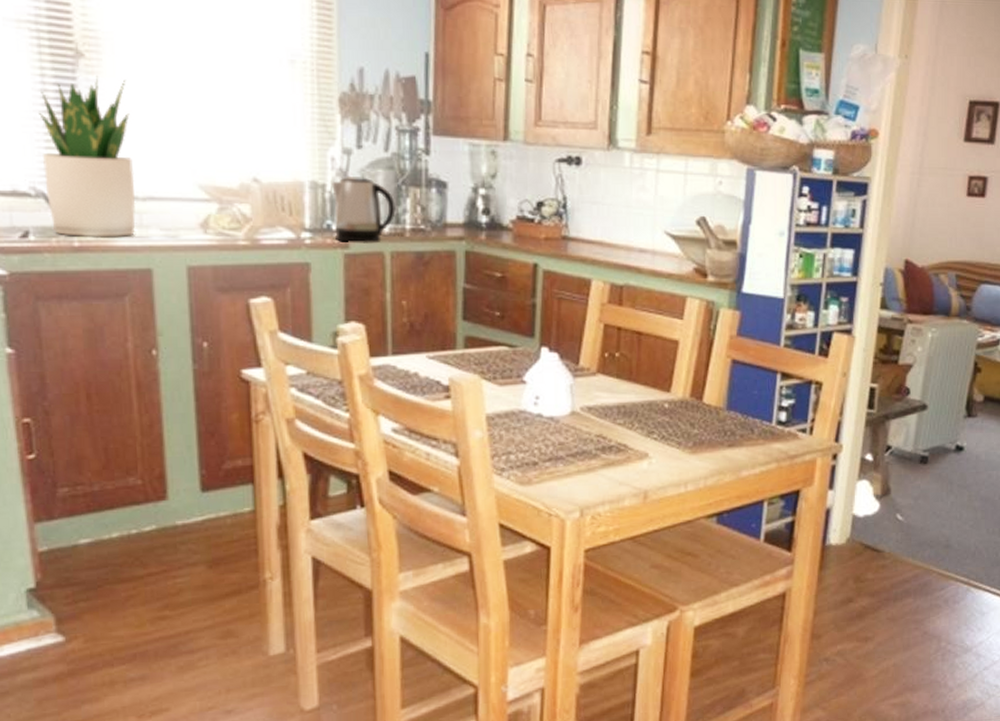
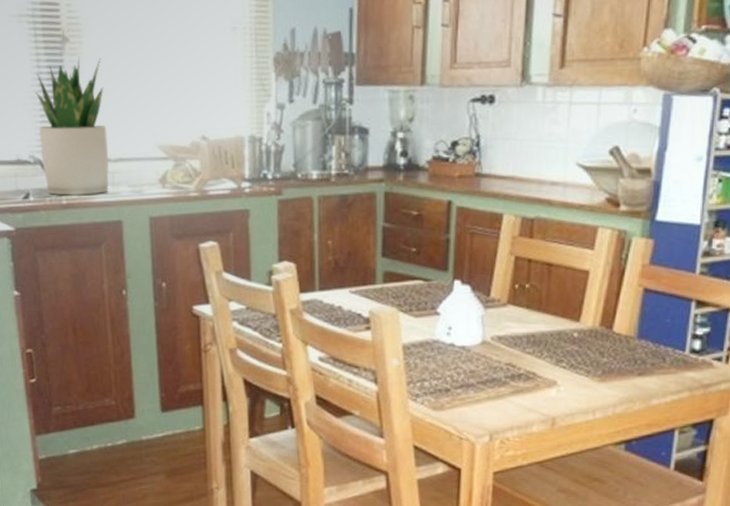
kettle: present [332,177,396,244] -> none [267,129,323,191]

